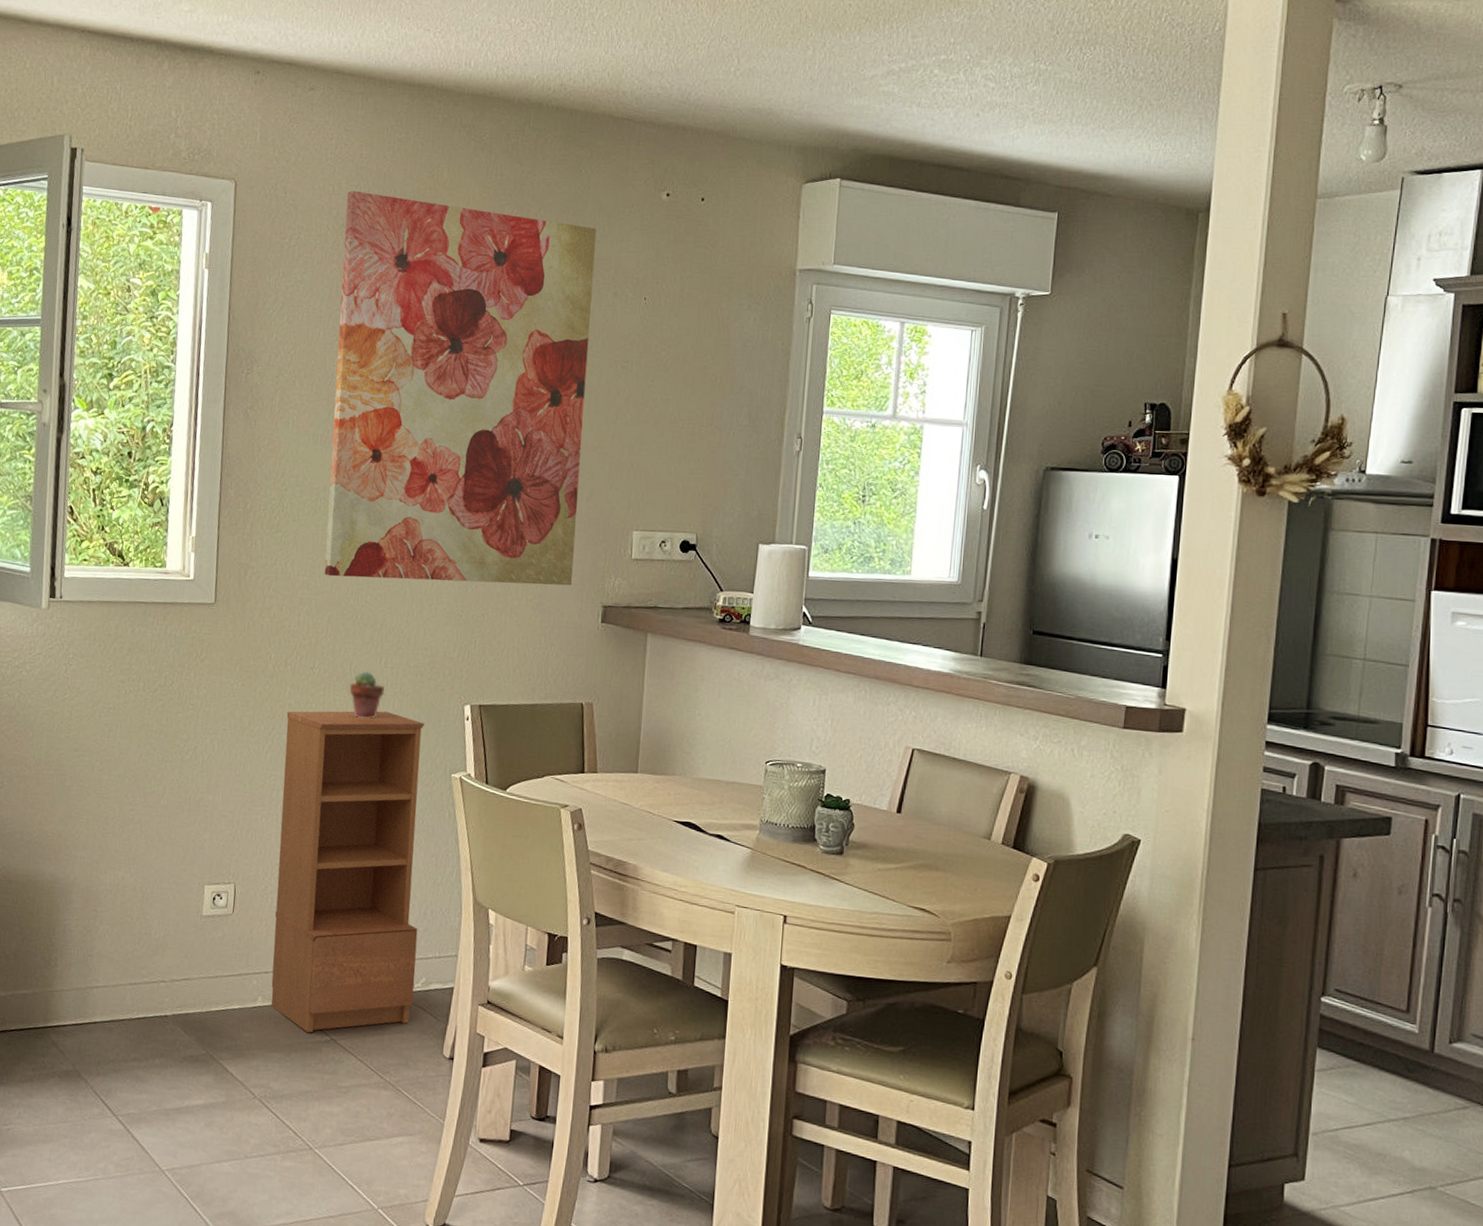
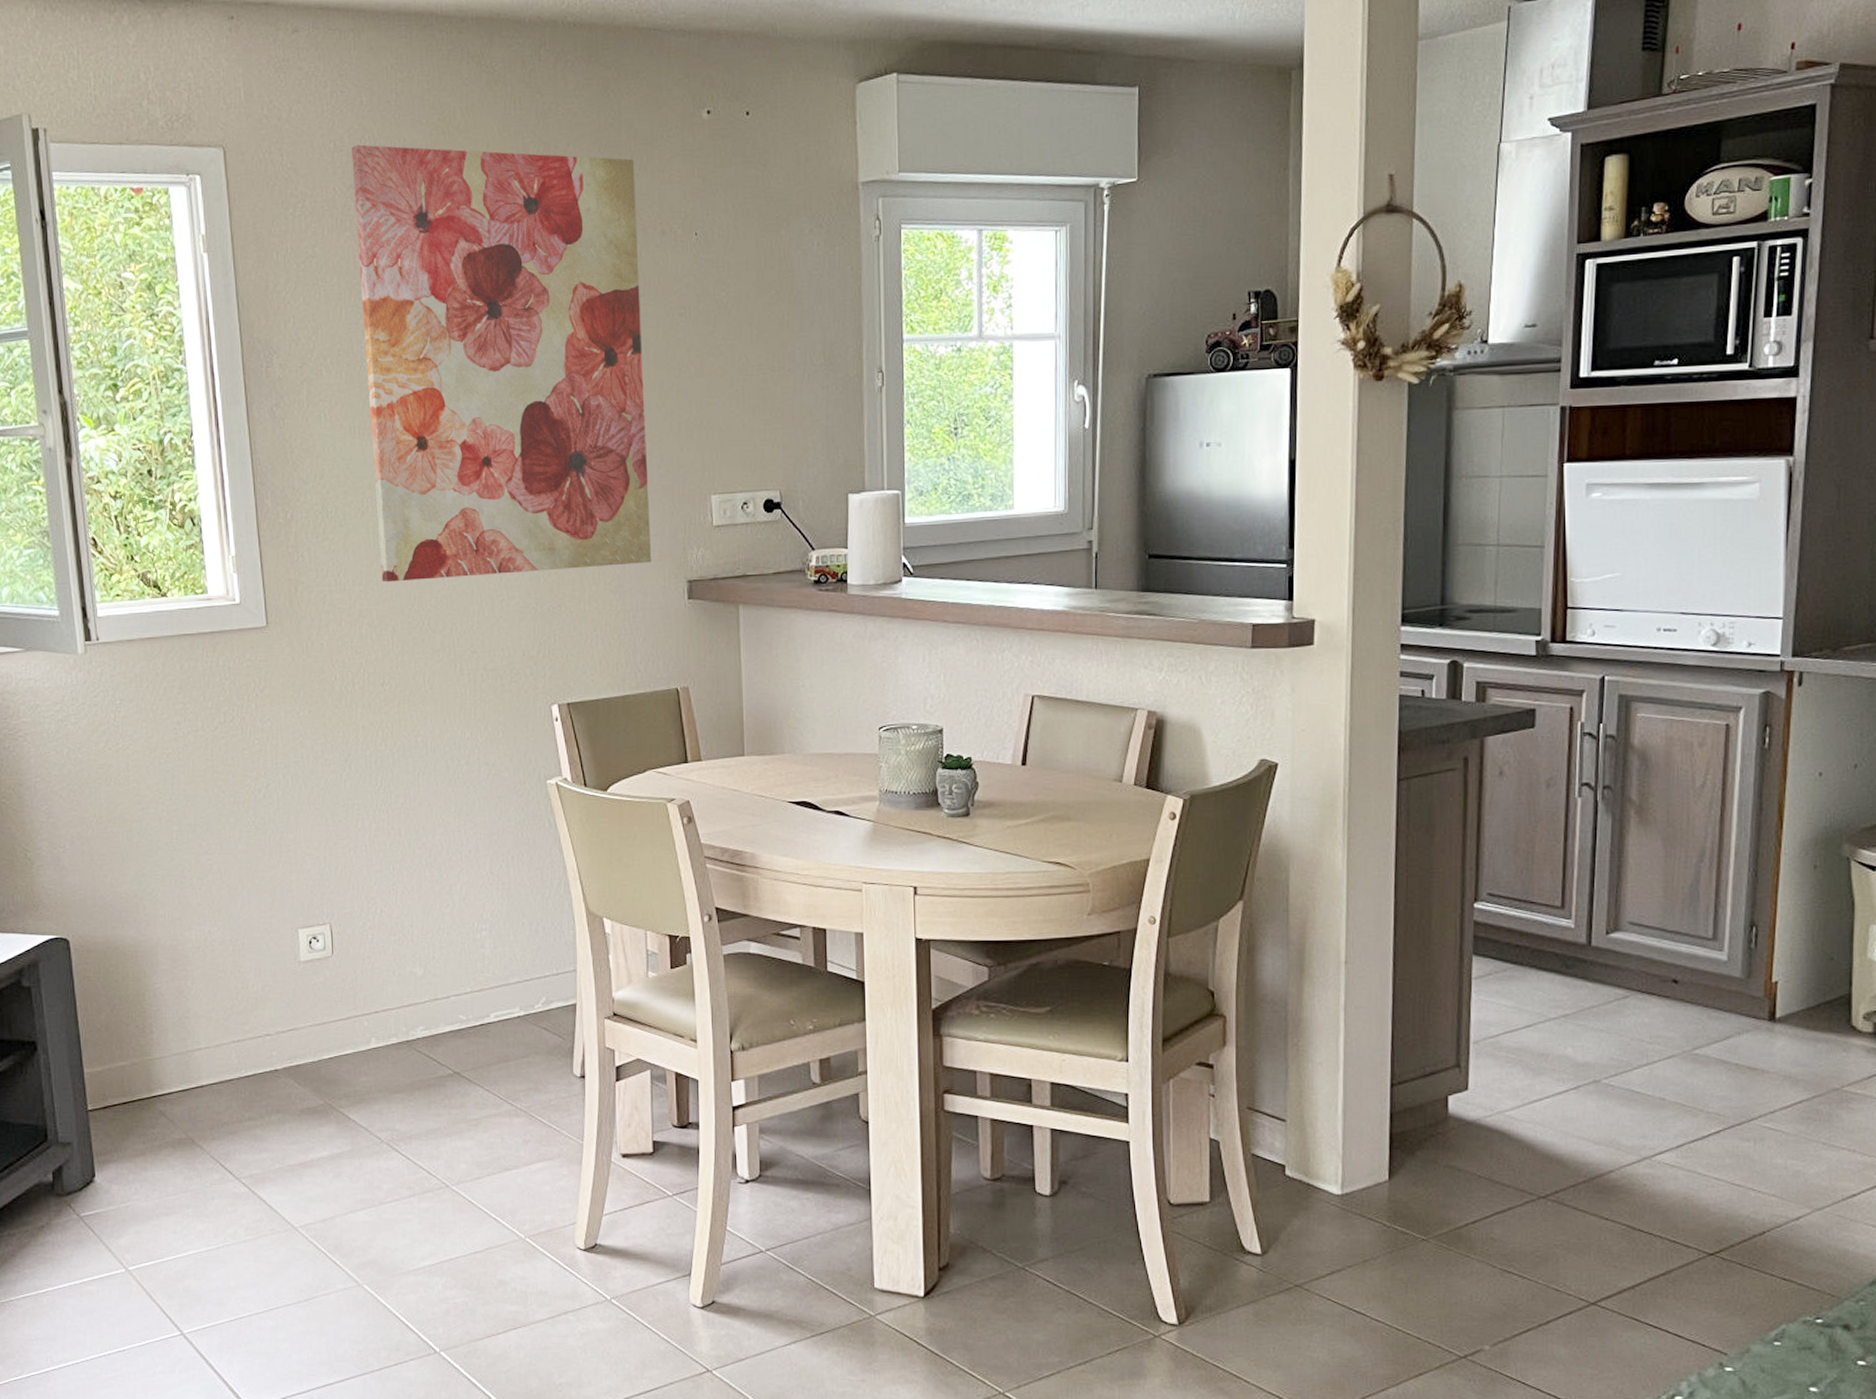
bookcase: present [271,711,425,1033] -> none [361,722,535,1069]
potted succulent: present [349,671,385,719] -> none [425,681,464,732]

